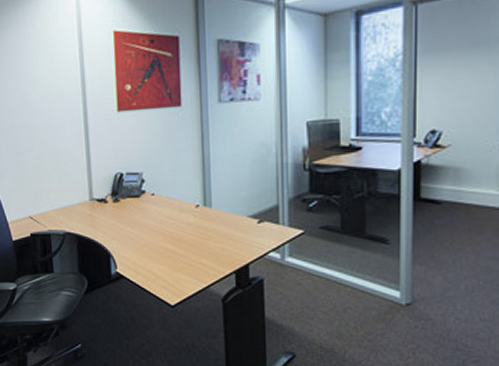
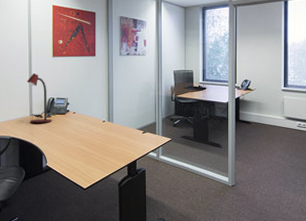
desk lamp: none [82,138,122,211] -> present [27,74,53,123]

